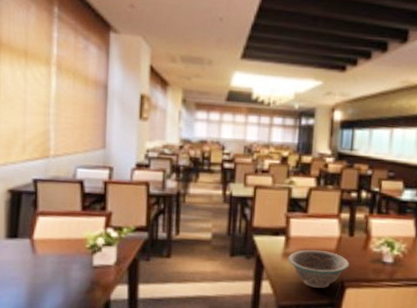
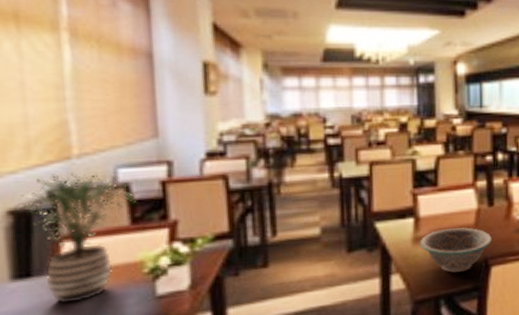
potted plant: none [14,167,88,262] -> present [17,171,138,304]

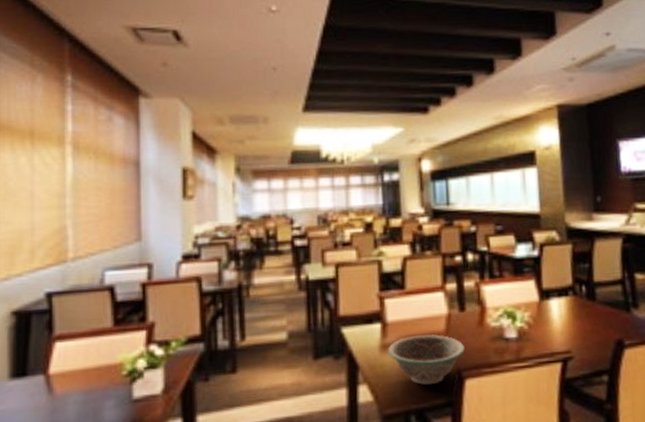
potted plant: present [17,171,138,304] -> none [20,274,120,404]

